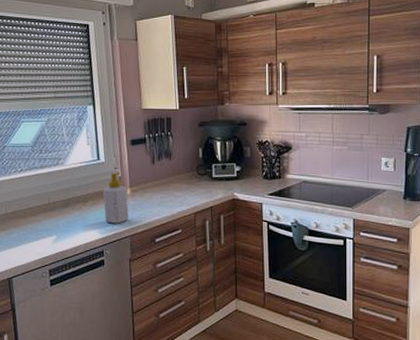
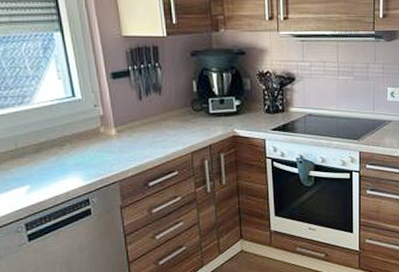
soap bottle: present [103,171,129,224] -> none [83,109,116,169]

